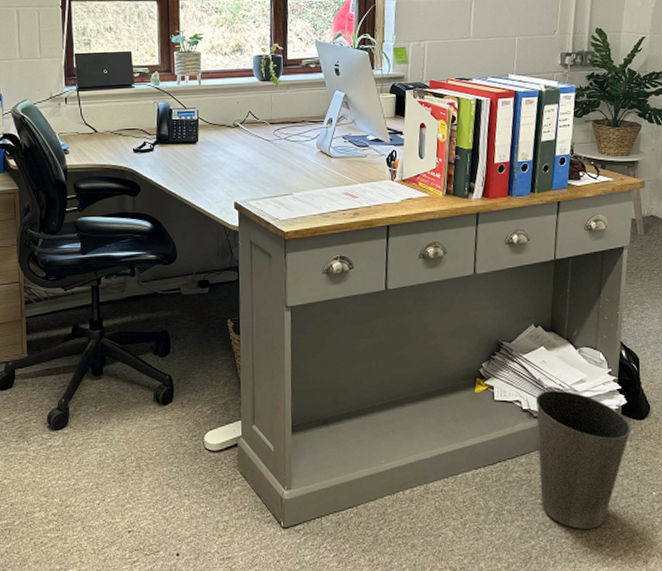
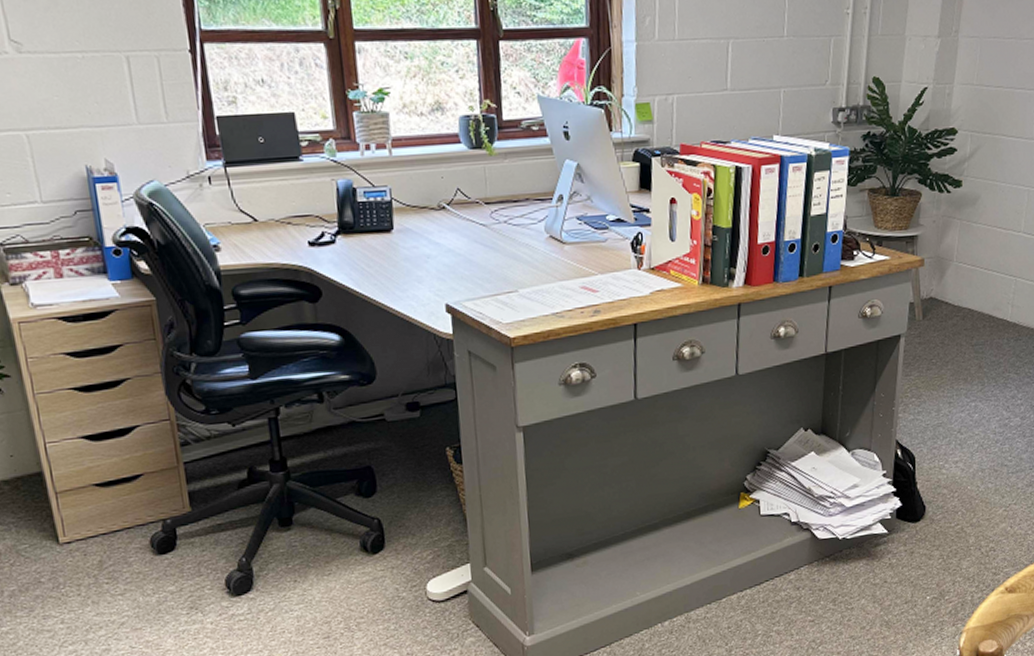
waste basket: present [535,390,632,529] -> none [805,497,906,643]

